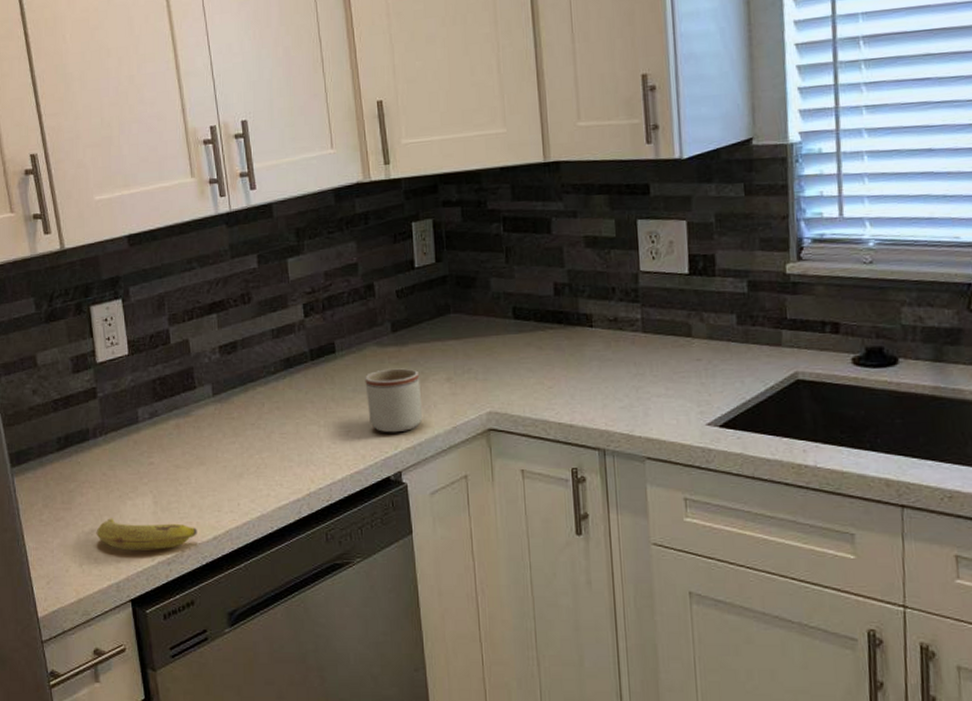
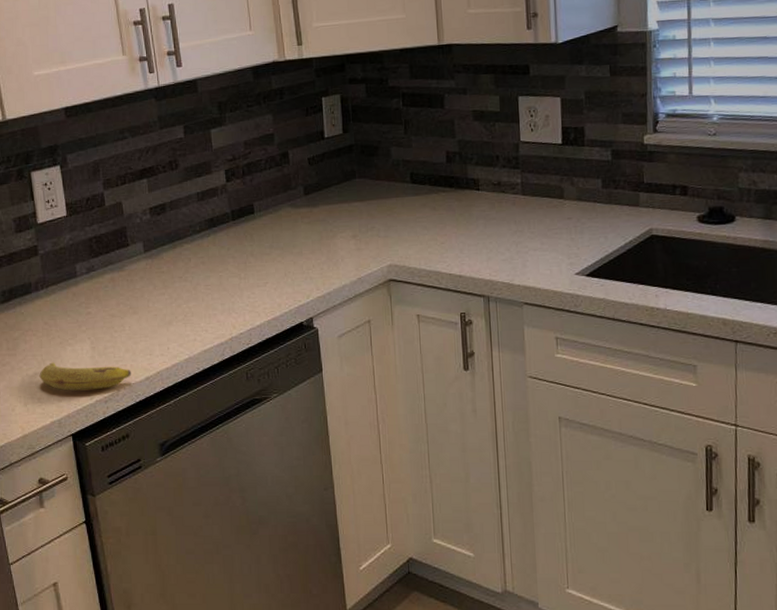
mug: present [365,368,422,433] -> none [280,226,331,284]

